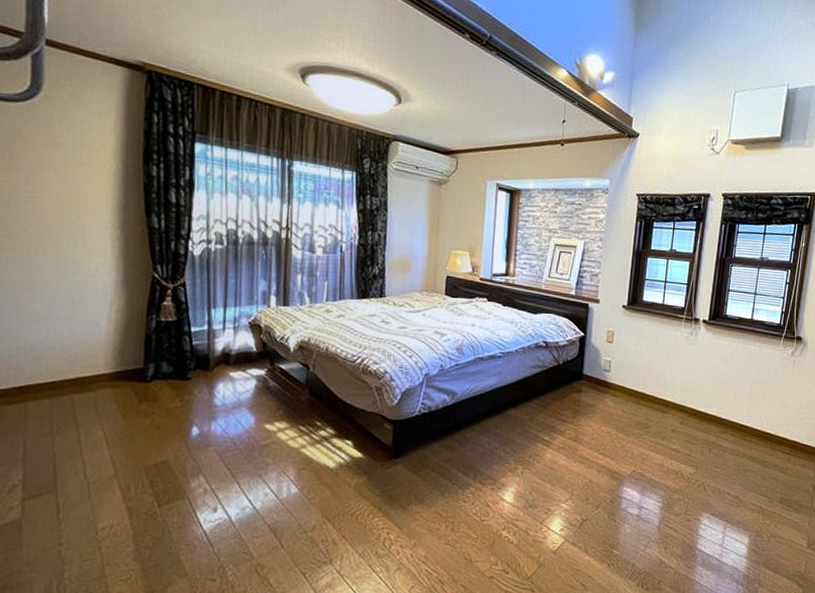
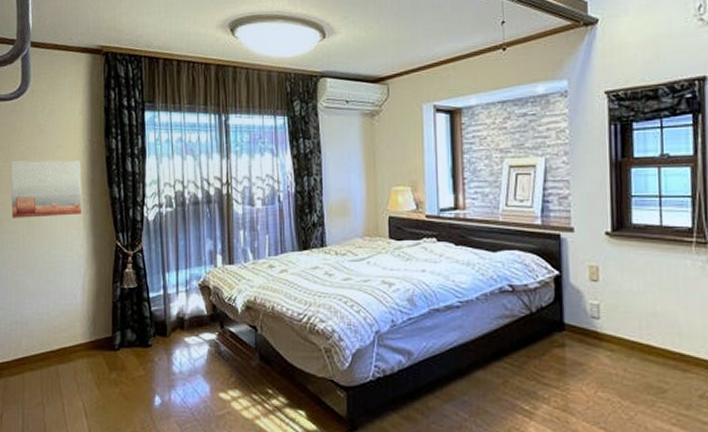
wall art: none [12,171,111,241] -> present [10,160,82,218]

